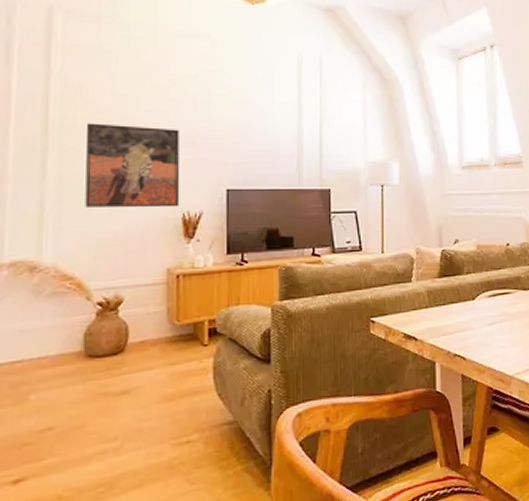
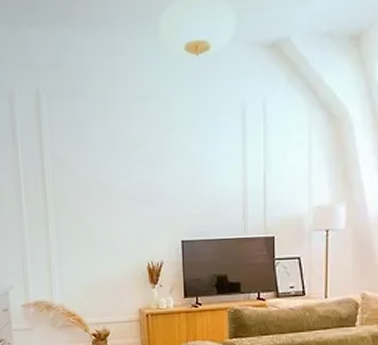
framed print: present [85,123,180,208] -> none [71,188,145,260]

